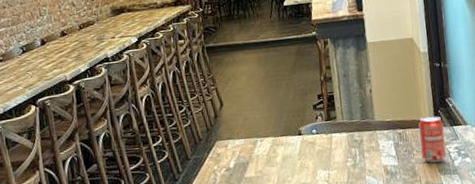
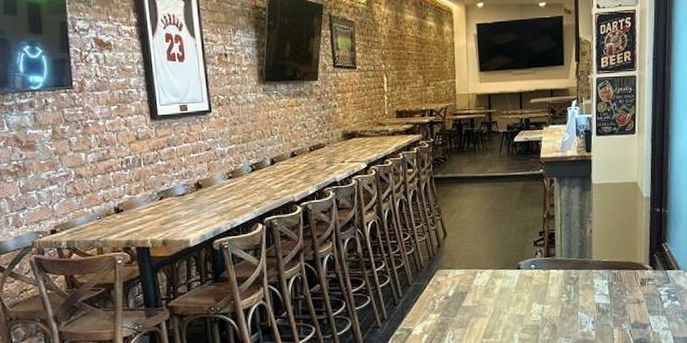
beverage can: present [418,115,447,163] -> none [633,258,658,304]

